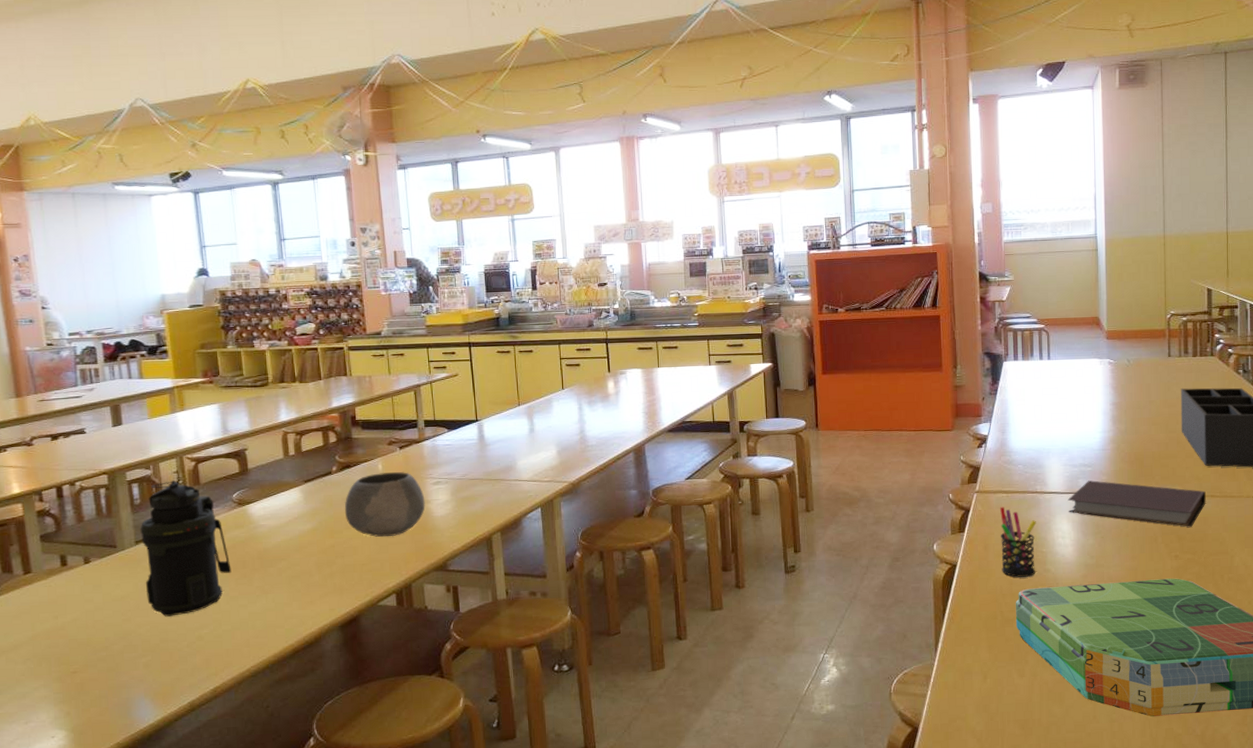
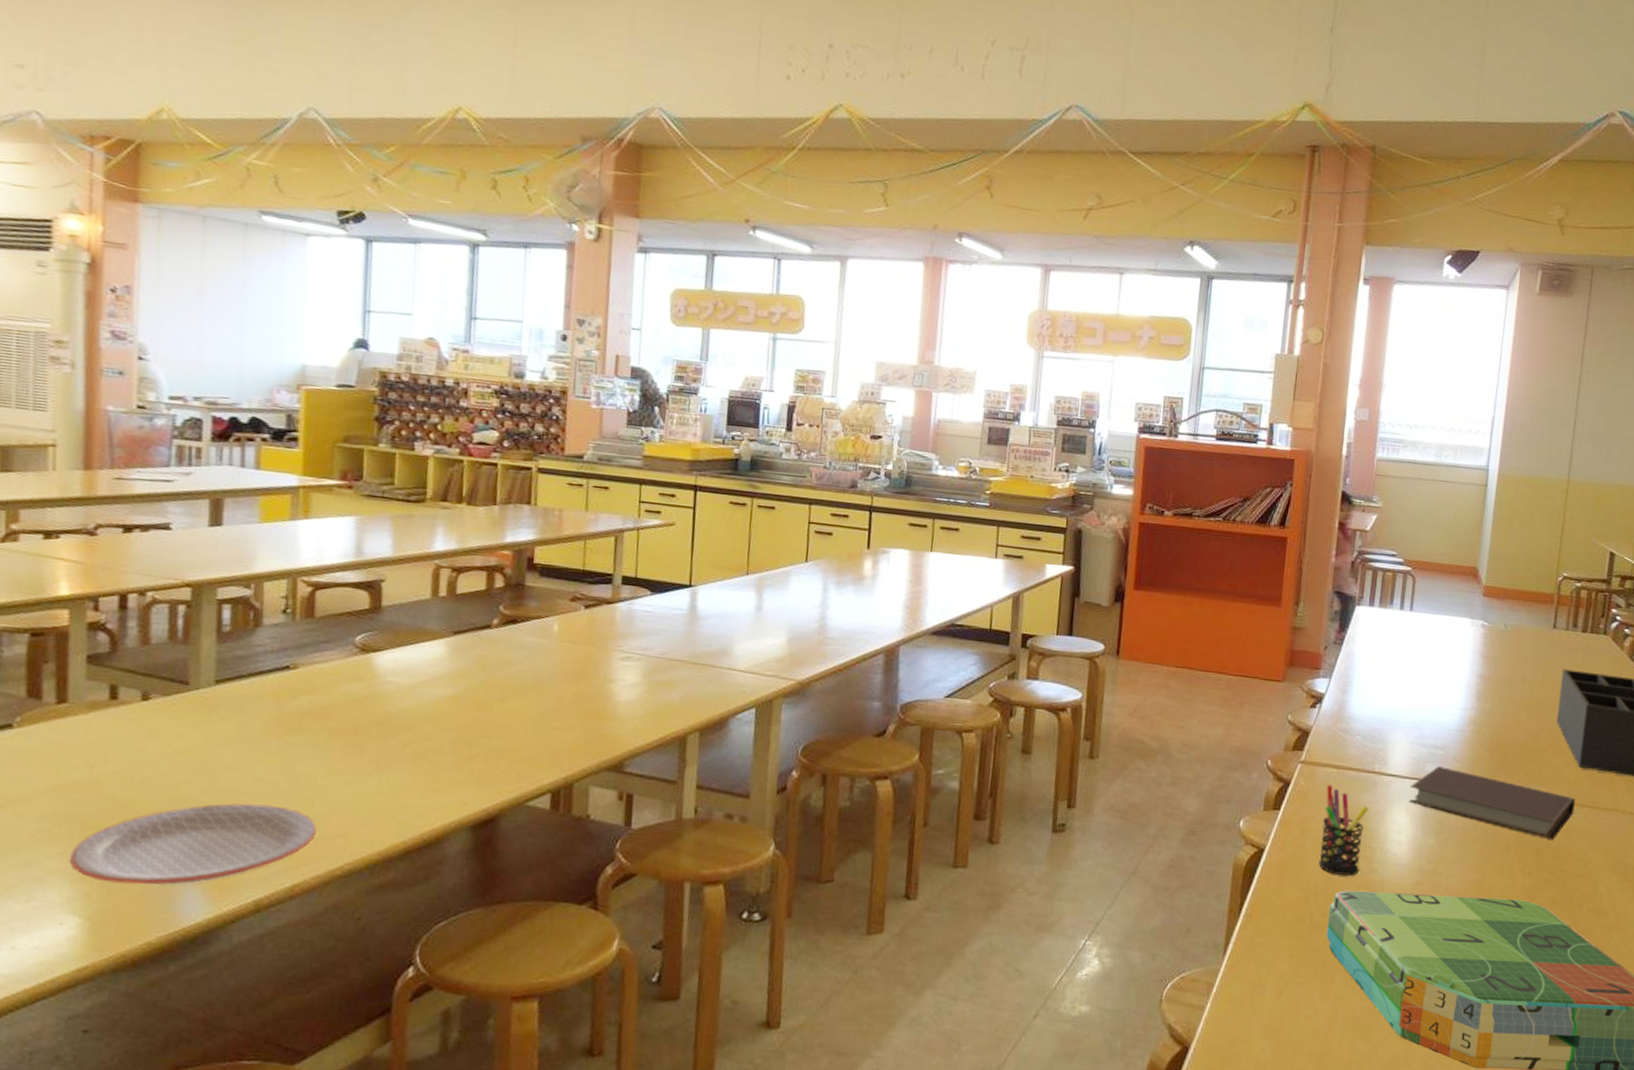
plate: none [51,629,226,702] -> present [70,803,317,886]
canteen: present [140,480,232,617] -> none [218,607,339,785]
bowl: present [344,472,425,537] -> none [500,635,608,720]

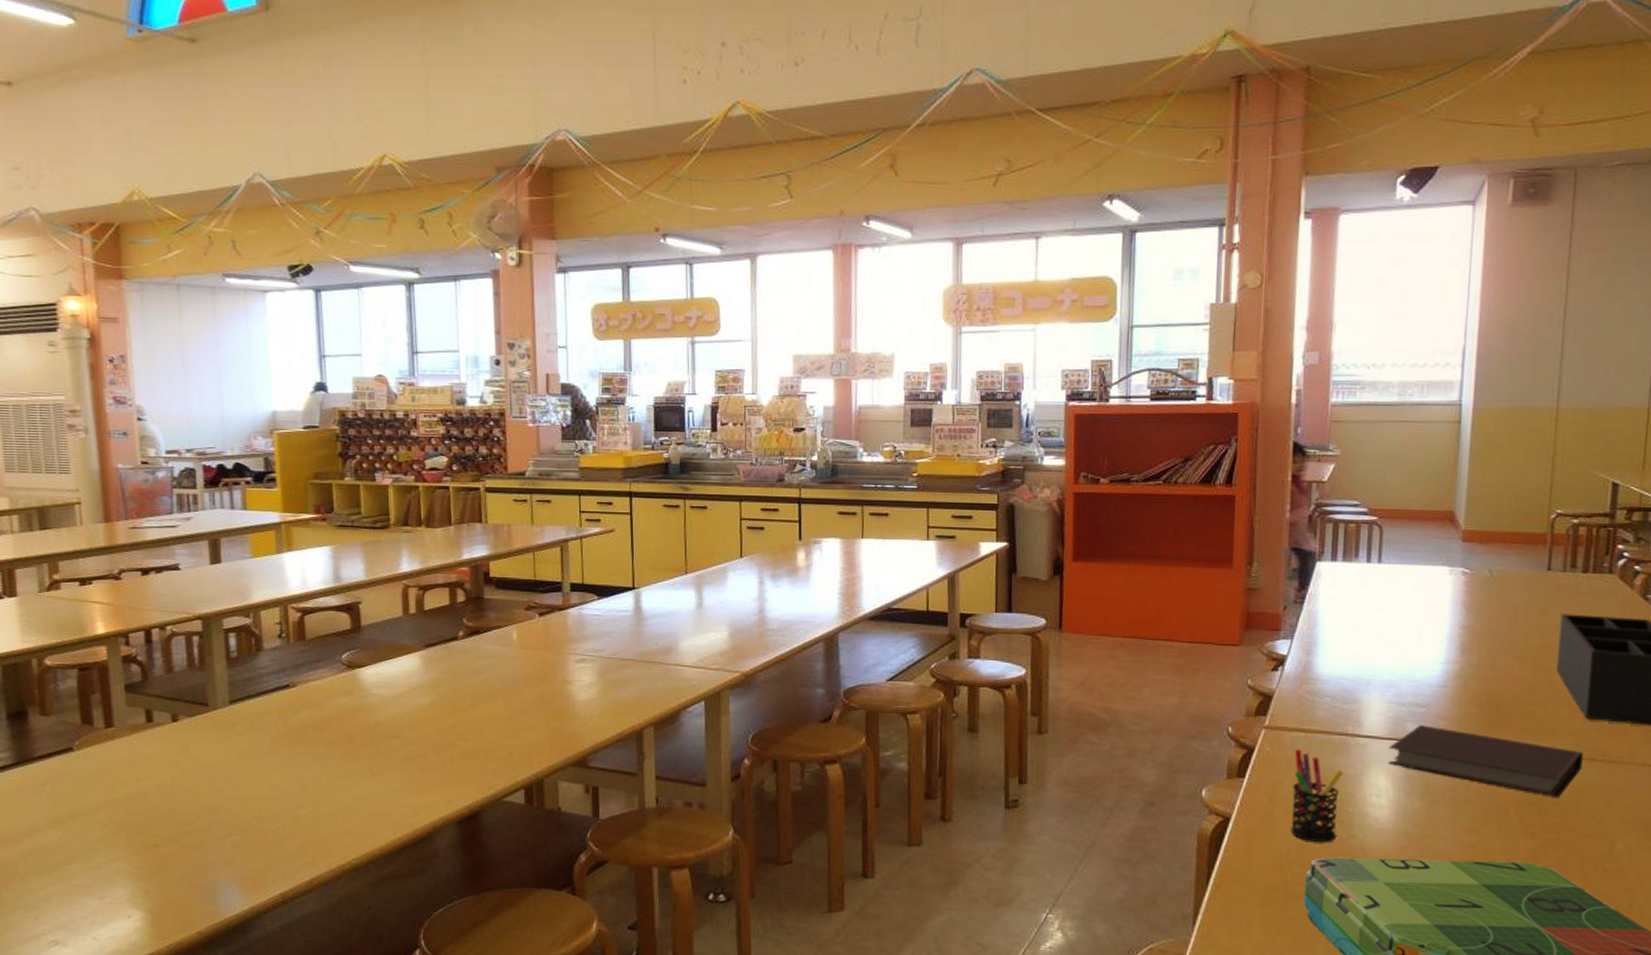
plate: present [70,803,317,886] -> none [130,808,326,882]

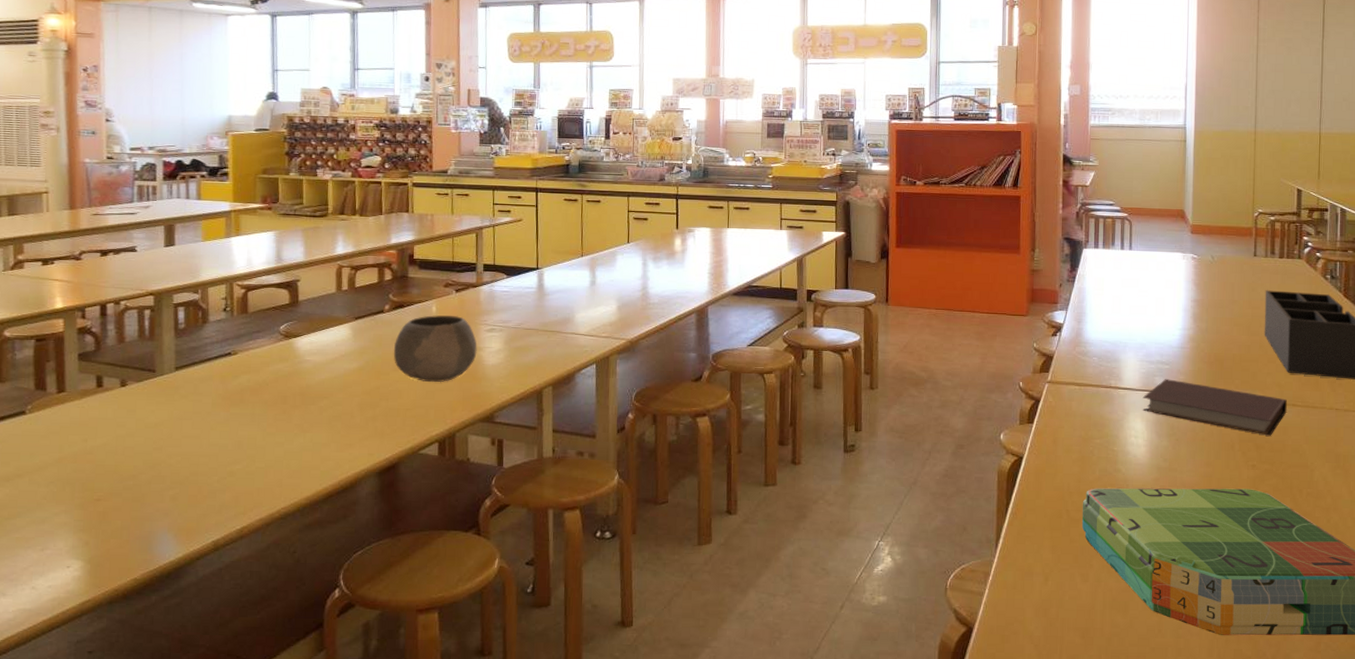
bowl: none [470,643,566,721] -> present [393,315,477,383]
pen holder: present [1290,749,1343,842] -> none [1070,399,1109,476]

